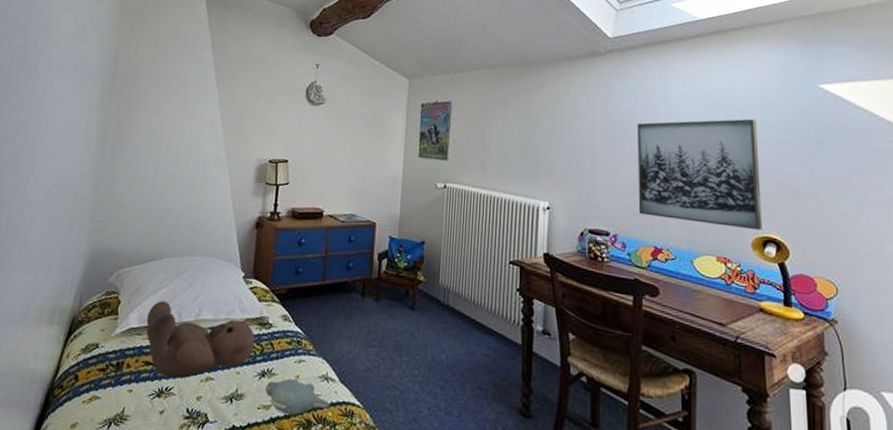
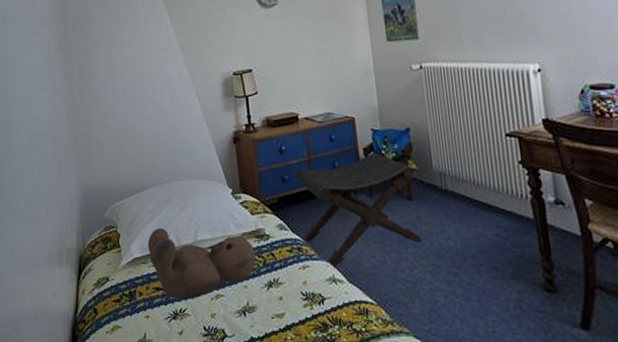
plush toy: present [265,378,330,416] -> none [275,285,343,321]
footstool: none [306,259,422,366] -> present [295,152,422,268]

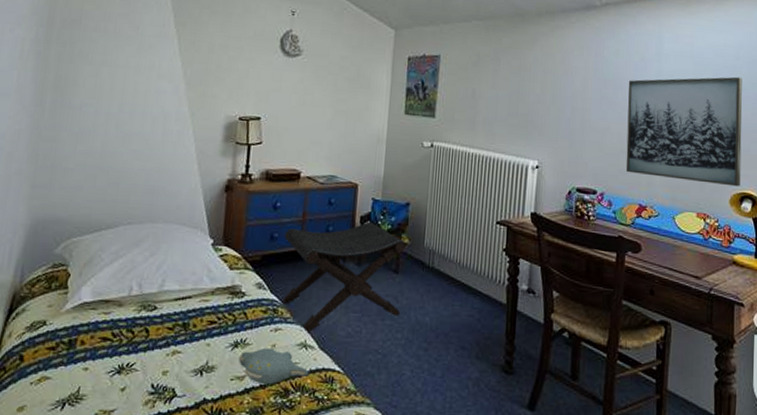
teddy bear: present [147,228,256,300] -> none [101,272,227,354]
plush toy: none [275,285,343,321] -> present [239,347,309,385]

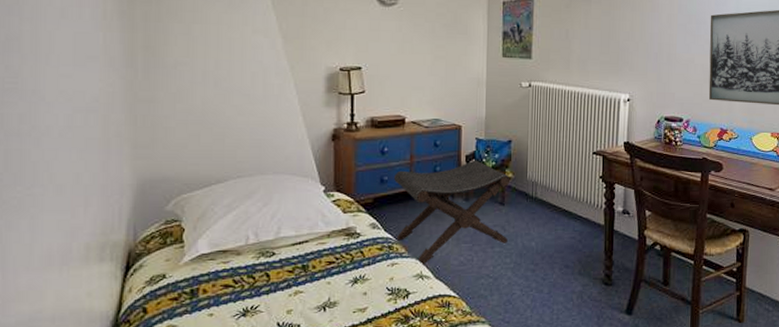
plush toy: present [239,347,309,385] -> none [359,281,427,314]

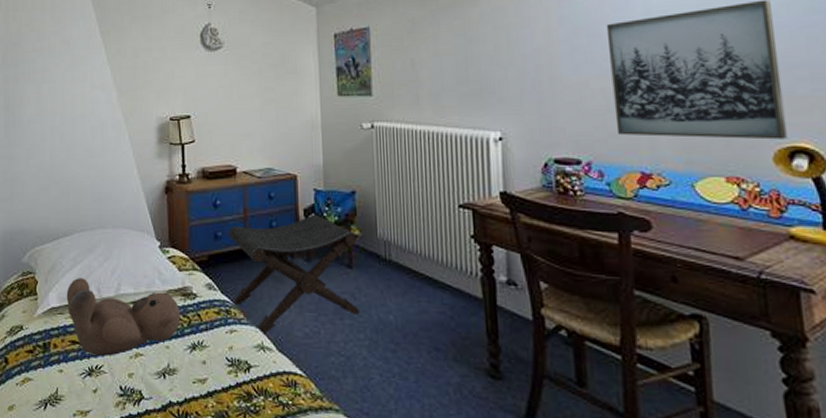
teddy bear: none [218,224,344,297] -> present [66,278,181,356]

